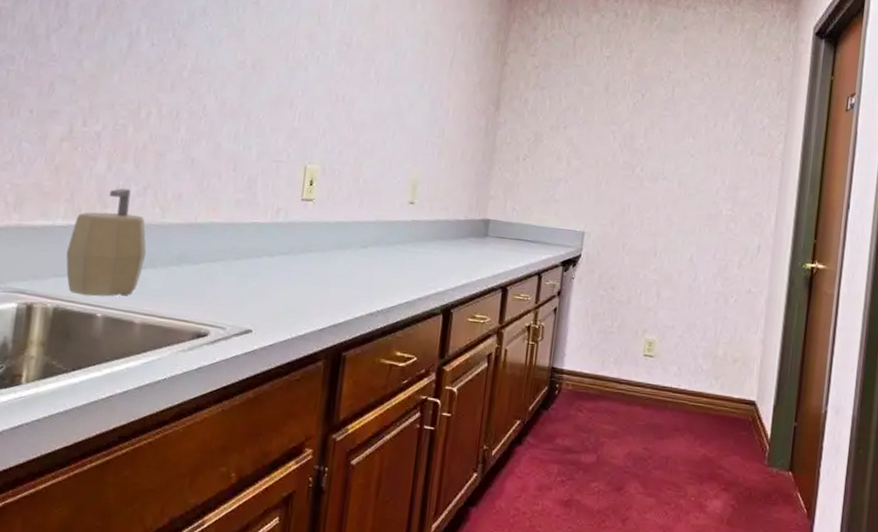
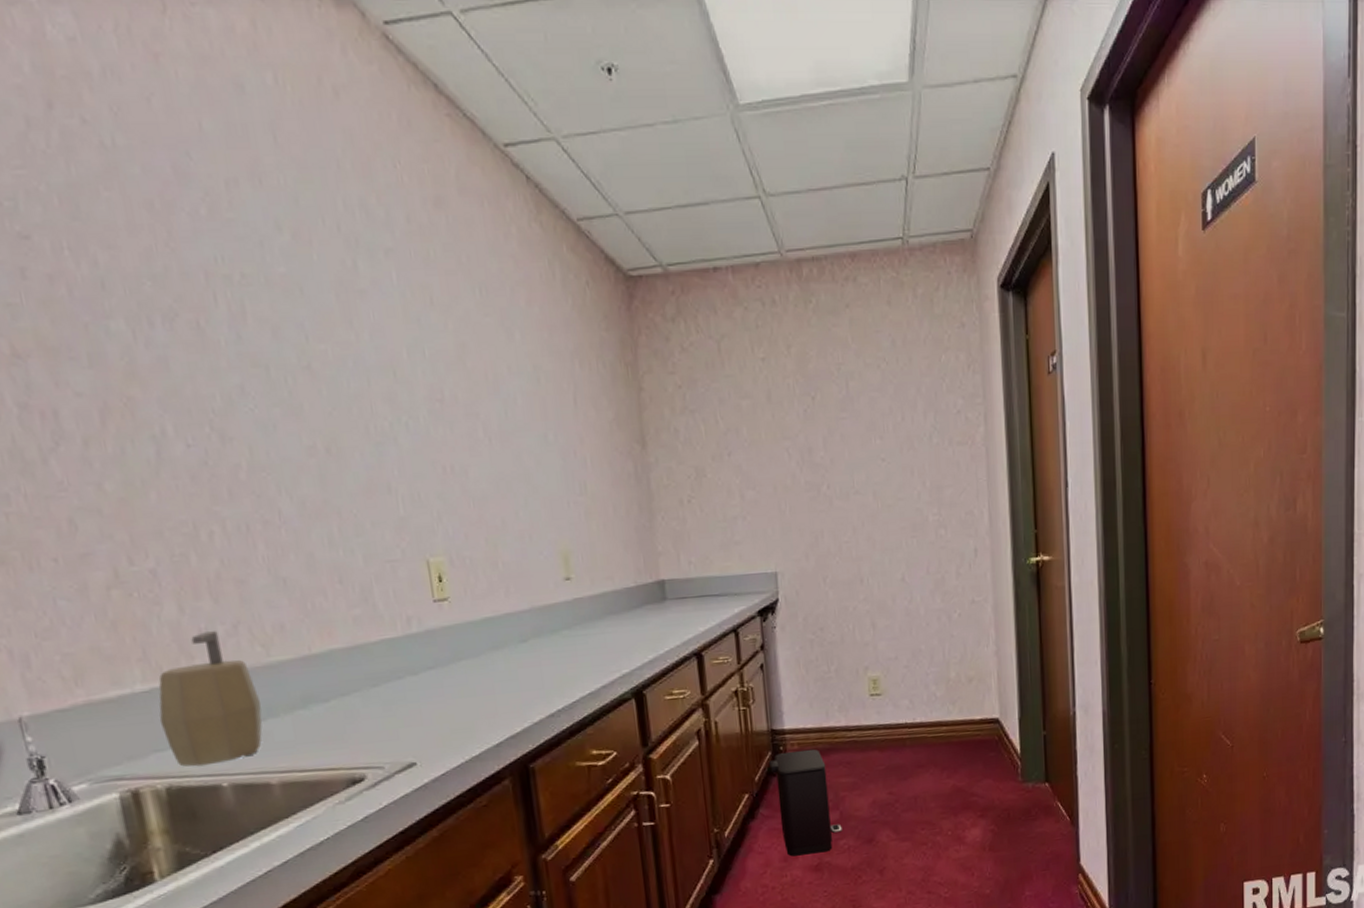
pedal bin: none [542,389,596,490] -> present [768,749,842,857]

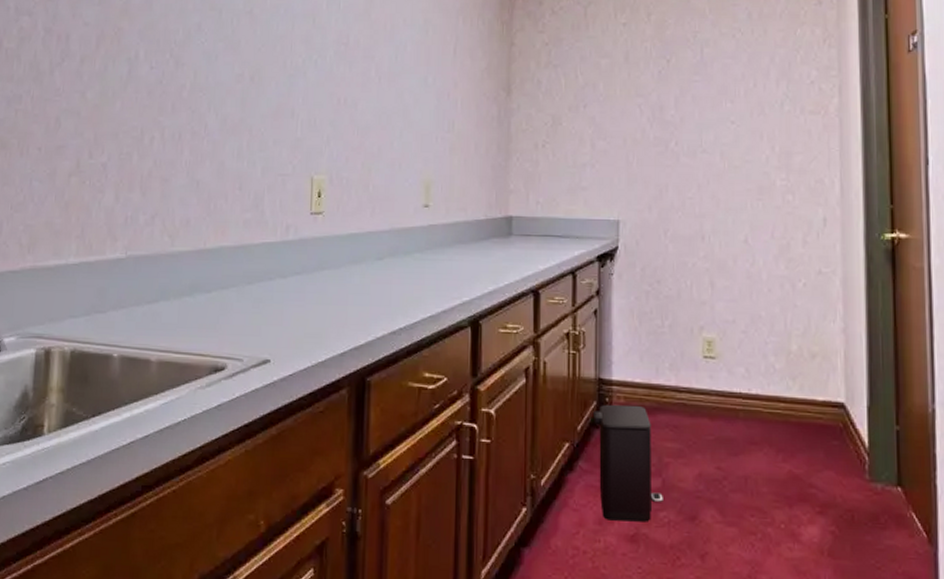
soap dispenser: present [158,631,263,767] -> none [80,219,158,336]

